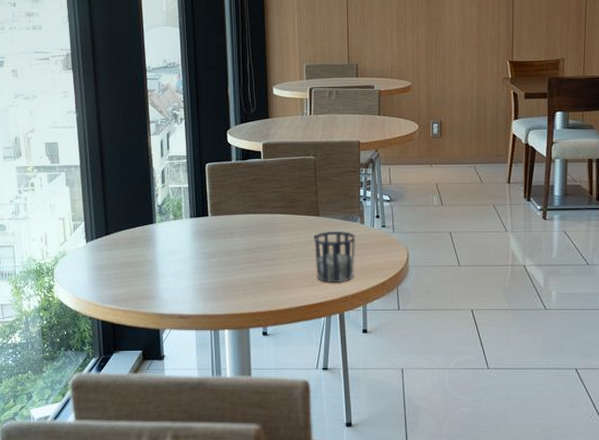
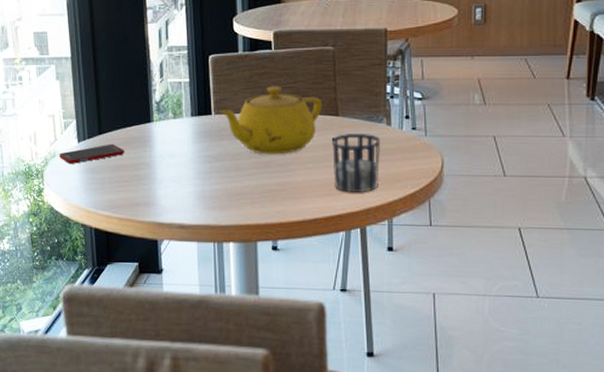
cell phone: none [68,243,129,262] -> present [59,143,124,164]
teapot: none [214,190,305,251] -> present [219,86,322,155]

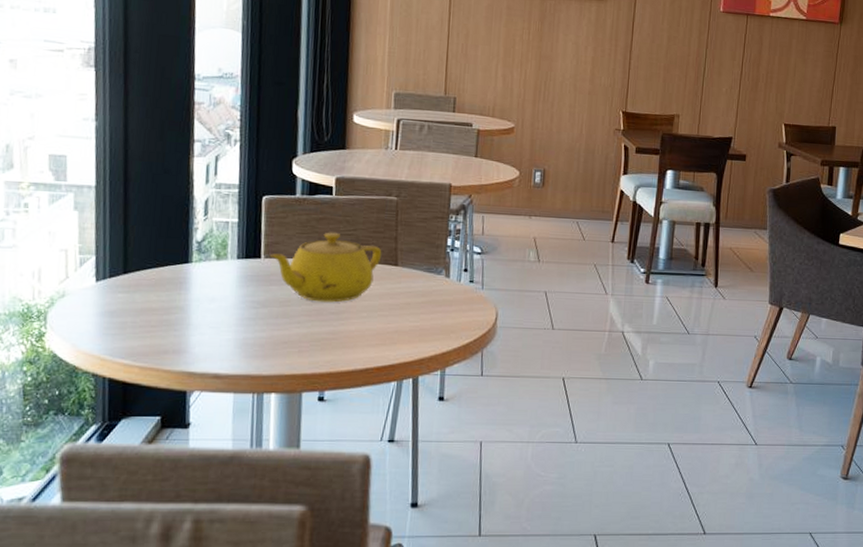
cell phone: present [59,143,124,164] -> none [69,284,154,305]
cup: present [331,133,381,192] -> none [388,283,439,342]

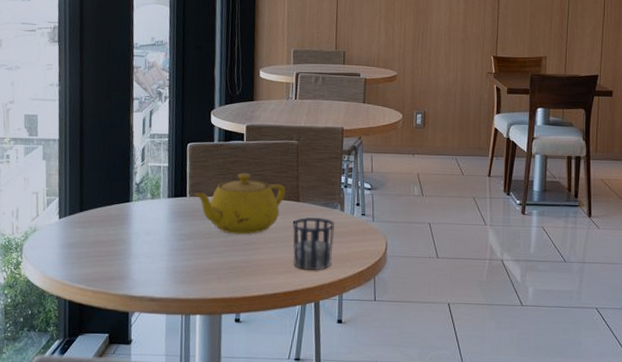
cup: none [388,283,439,342] -> present [292,217,335,270]

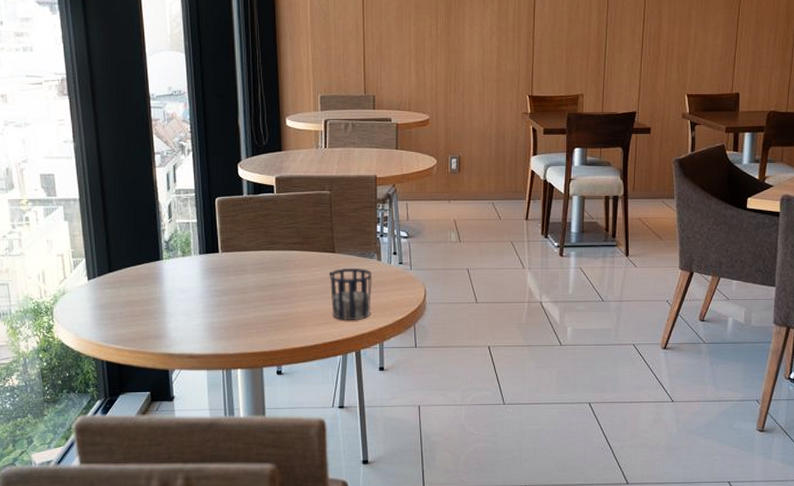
teapot: present [193,173,286,235] -> none [225,226,321,288]

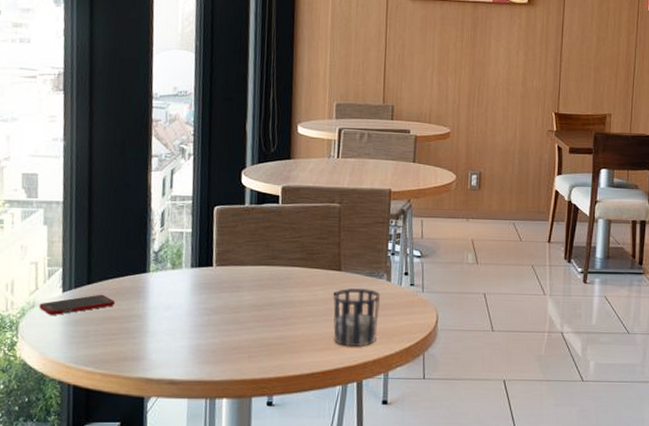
cell phone: none [69,281,135,300] -> present [39,294,115,315]

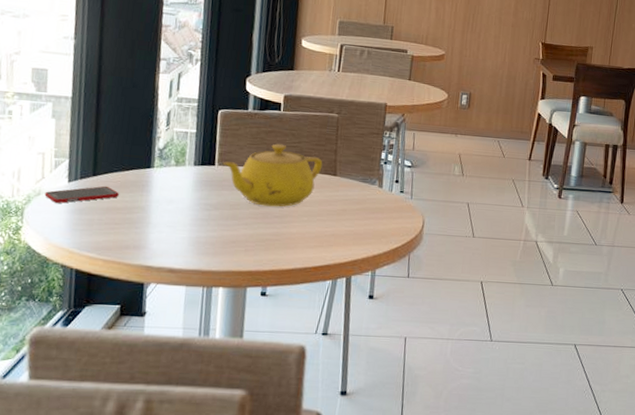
teapot: none [220,239,326,308] -> present [222,143,323,207]
cup: present [333,288,381,346] -> none [326,192,373,246]

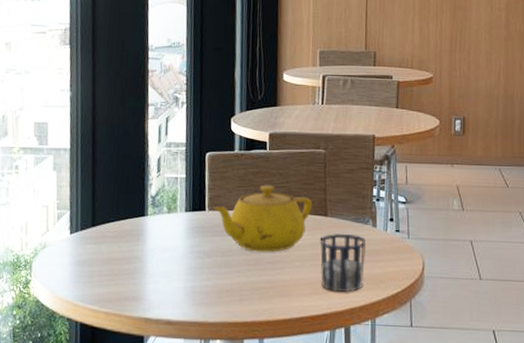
cell phone: present [44,185,119,203] -> none [49,236,116,256]
cup: none [326,192,373,246] -> present [320,233,367,292]

